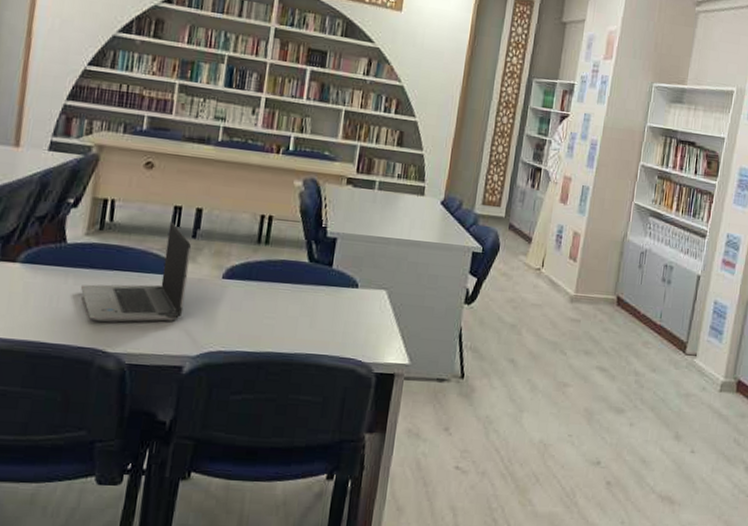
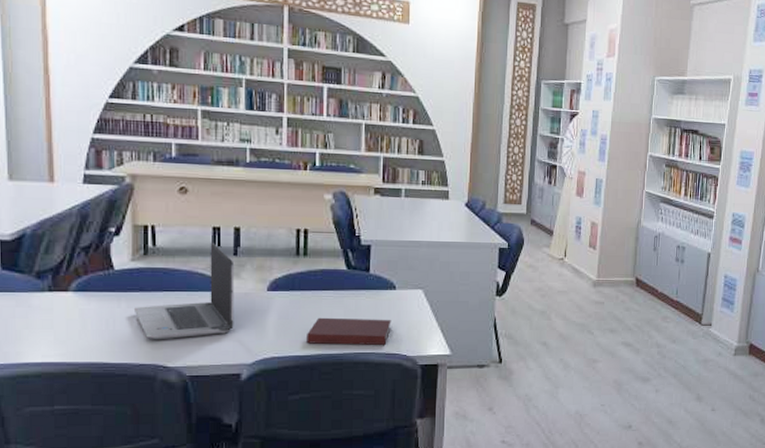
notebook: none [257,311,350,348] -> present [307,317,391,345]

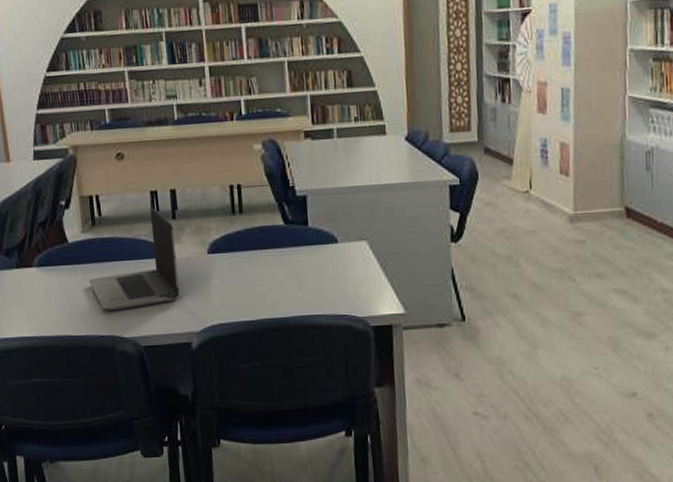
notebook: present [307,317,391,345] -> none [251,277,337,308]

